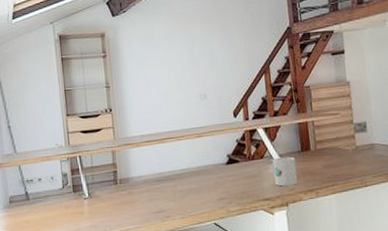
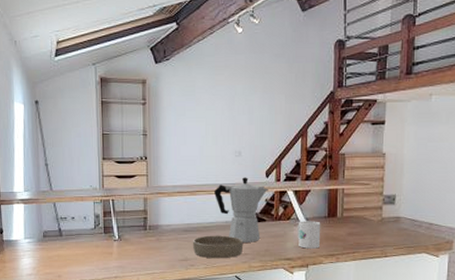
bowl: none [166,181,220,207] -> present [192,235,244,259]
moka pot: none [182,119,238,187] -> present [213,177,268,242]

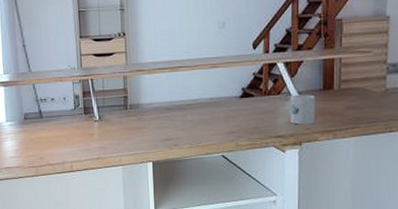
bowl: present [192,235,244,259] -> none [175,113,230,138]
moka pot: present [213,177,268,242] -> none [196,50,256,120]

